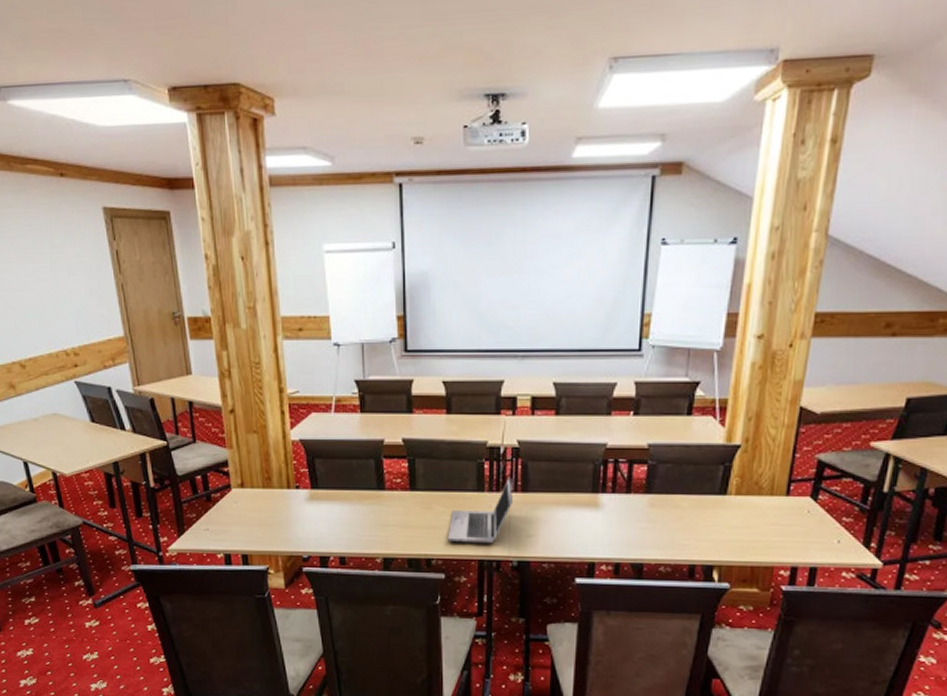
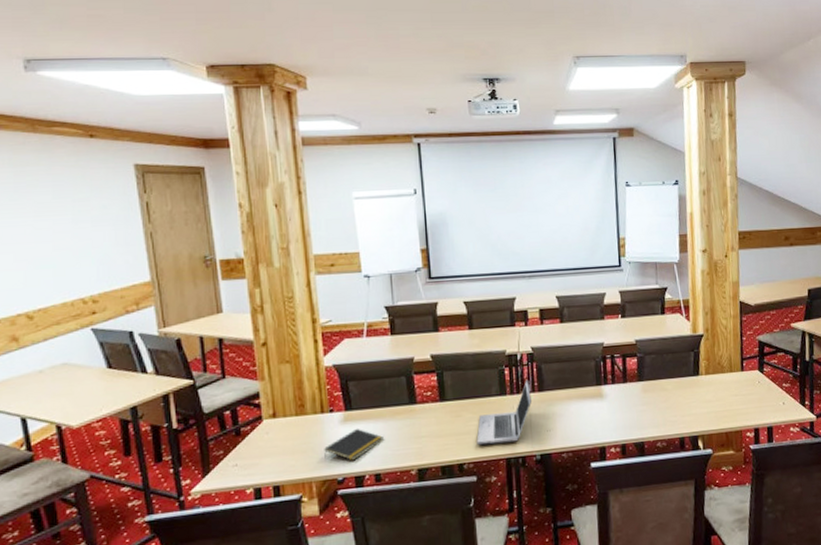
notepad: none [290,509,349,541] -> present [324,429,383,461]

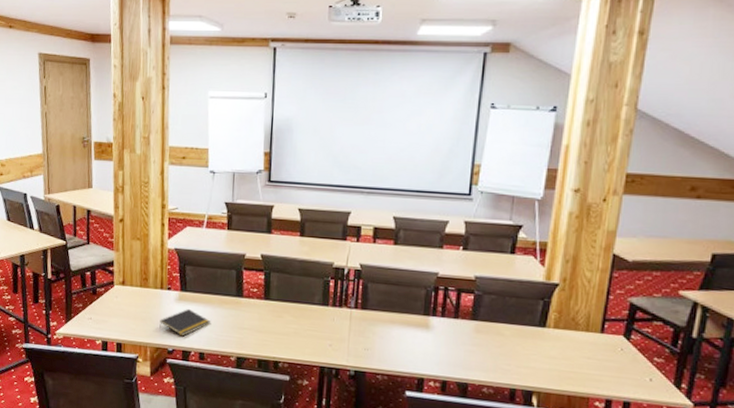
laptop: present [476,379,531,445] -> none [294,294,353,353]

